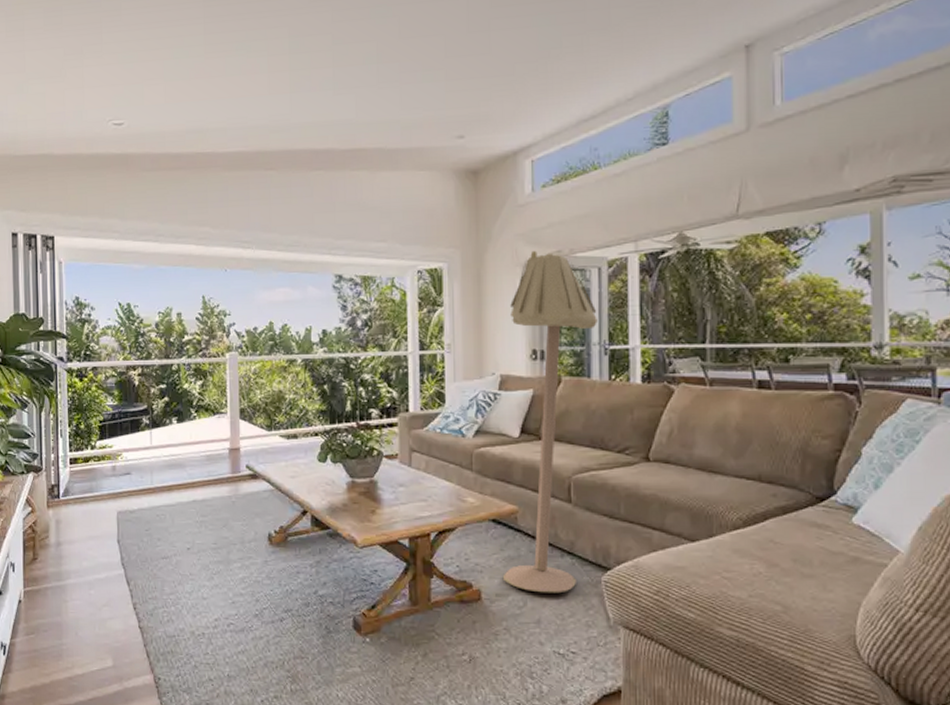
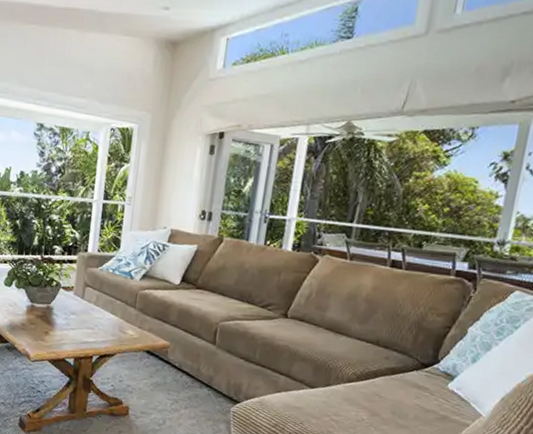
floor lamp: present [502,250,597,594] -> none [148,122,264,417]

